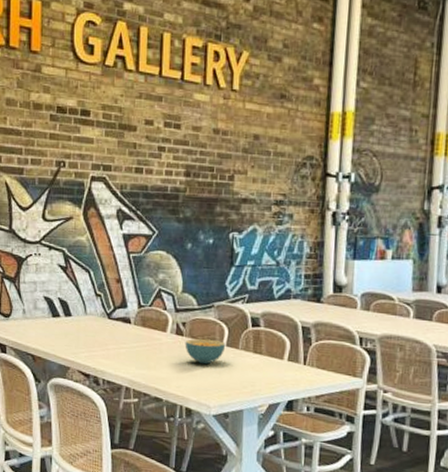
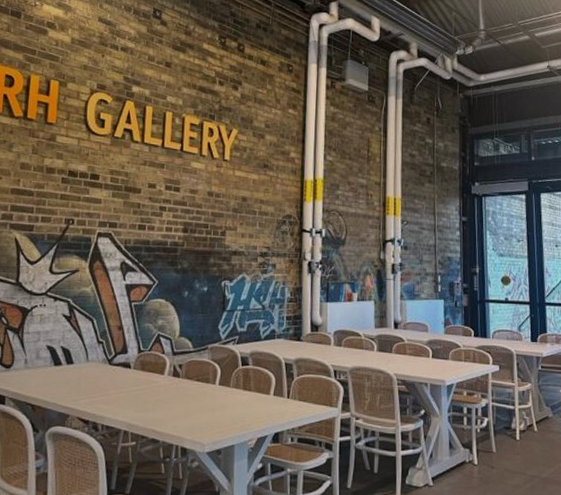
cereal bowl: present [185,338,226,365] -> none [181,379,219,404]

